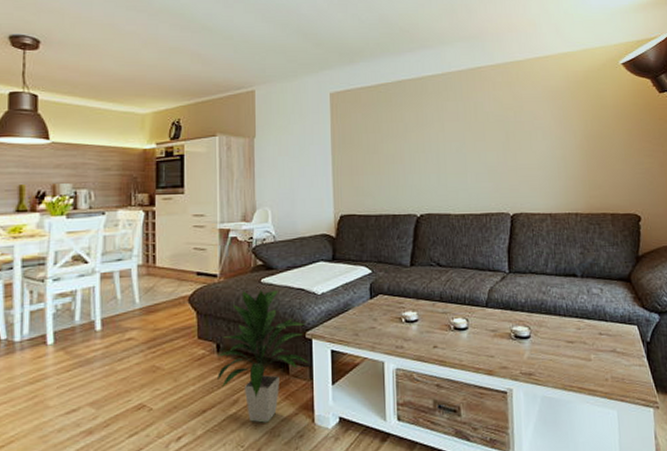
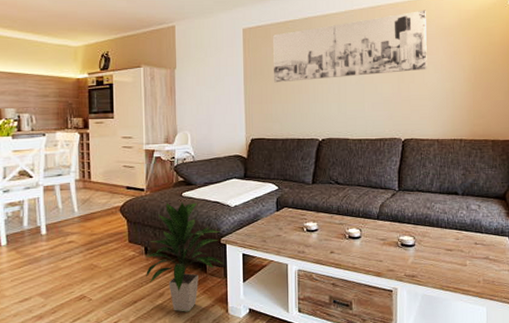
wall art: none [364,71,535,152] -> present [273,10,427,83]

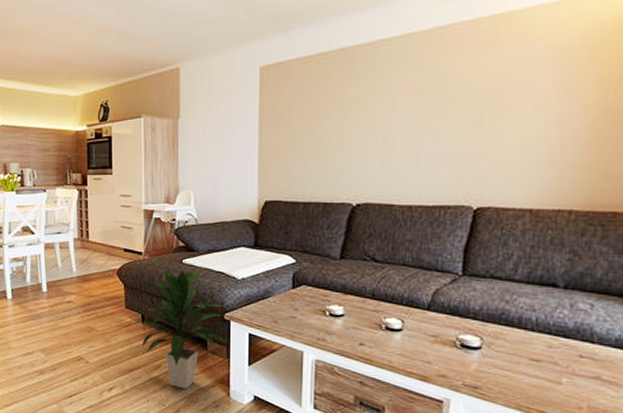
wall art: present [273,10,427,83] -> none [297,24,528,133]

